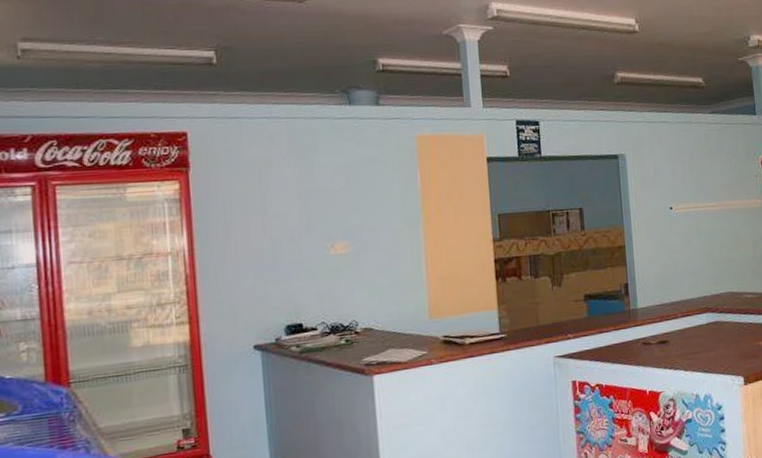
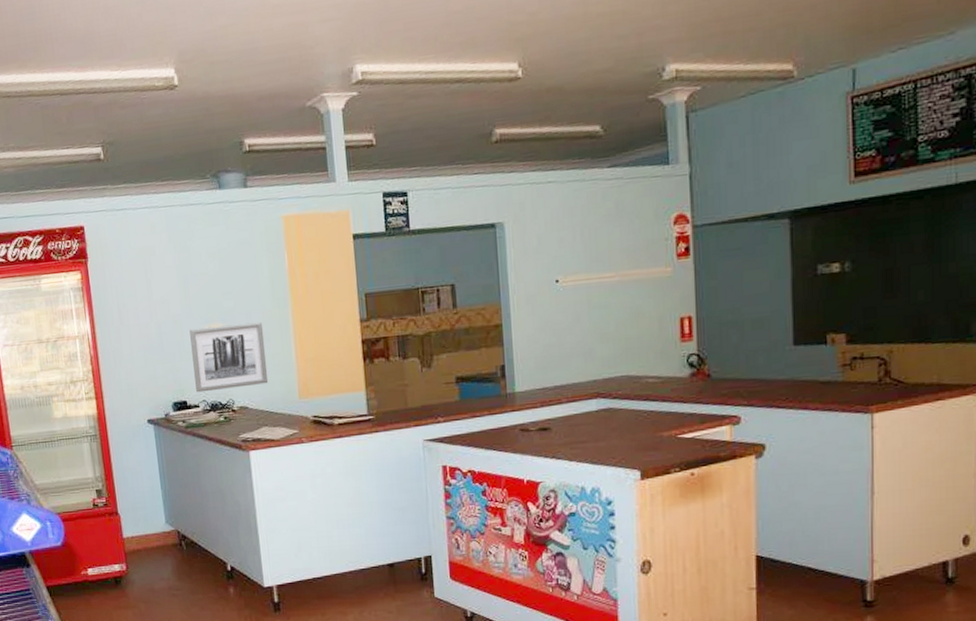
wall art: none [309,240,397,315] -> present [189,321,269,393]

